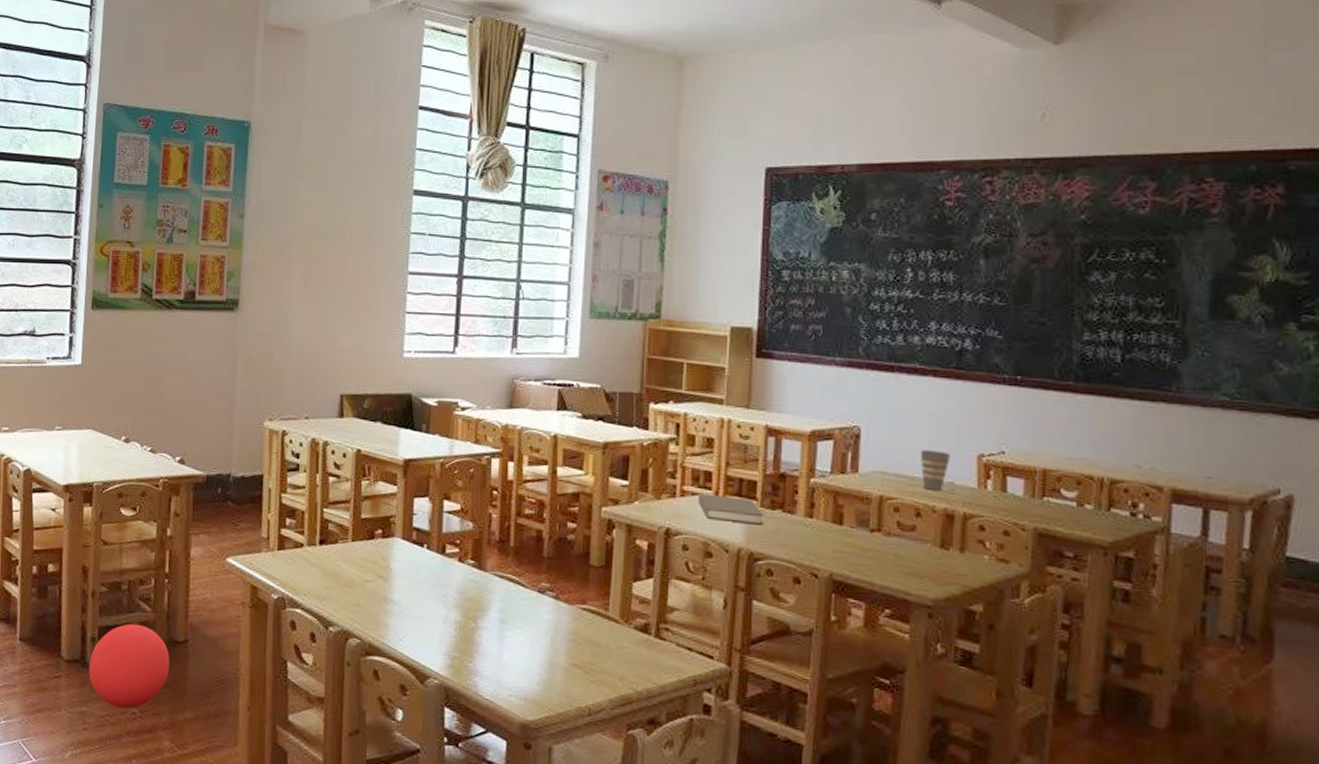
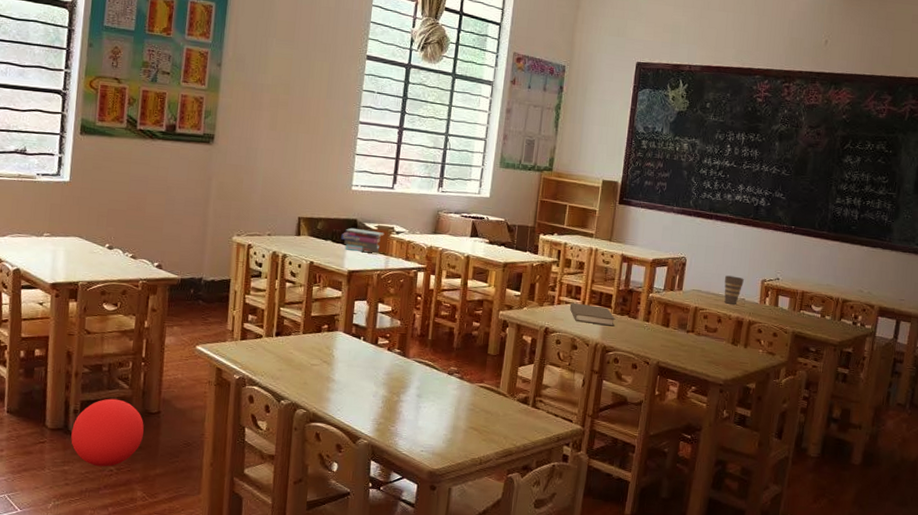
books: none [393,404,447,437] -> present [341,227,385,254]

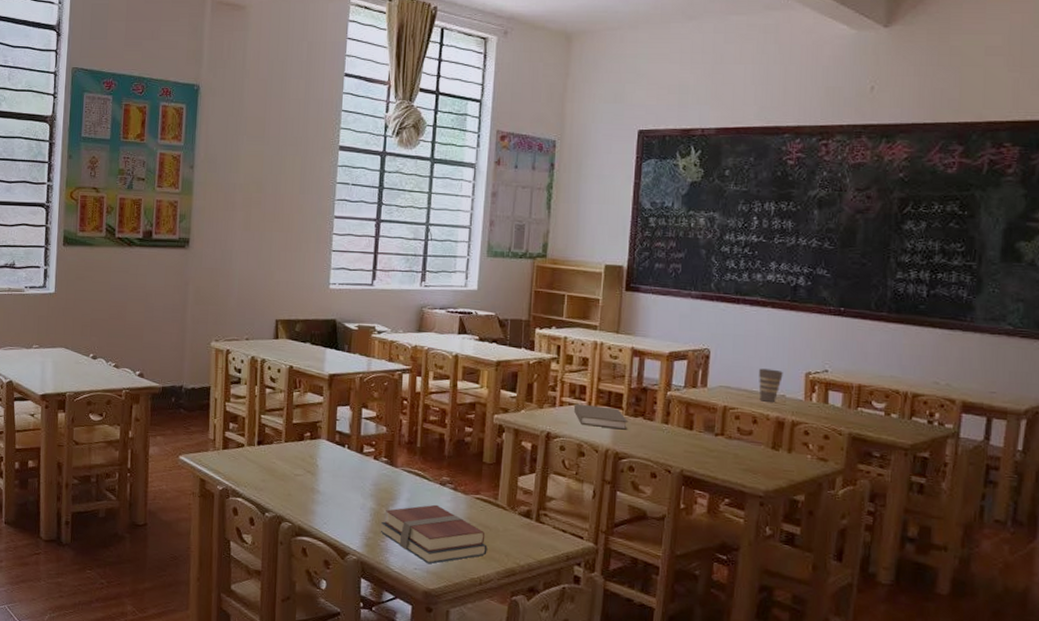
ball: present [71,398,144,467] -> none [63,510,132,580]
books: present [341,227,385,254] -> none [320,328,366,356]
books: none [390,392,488,447] -> present [380,504,488,564]

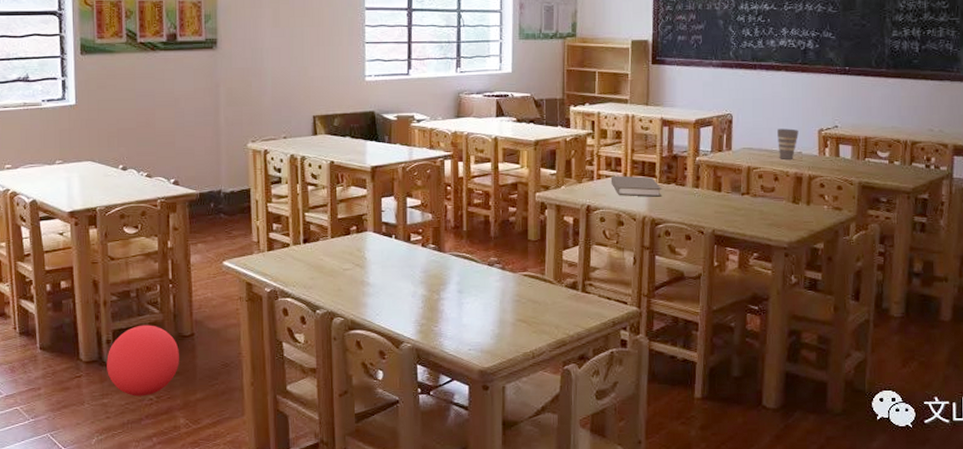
ball: none [63,510,132,580] -> present [107,325,179,396]
books: present [380,504,488,564] -> none [432,285,538,344]

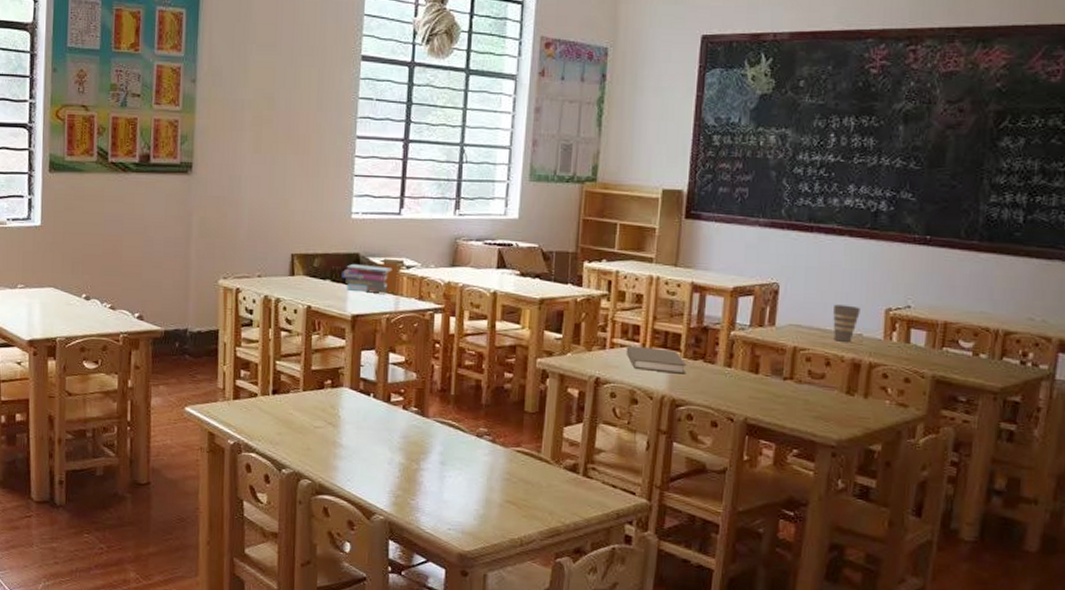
ball: present [107,325,179,396] -> none [58,467,133,545]
books: none [360,120,405,146] -> present [342,263,393,294]

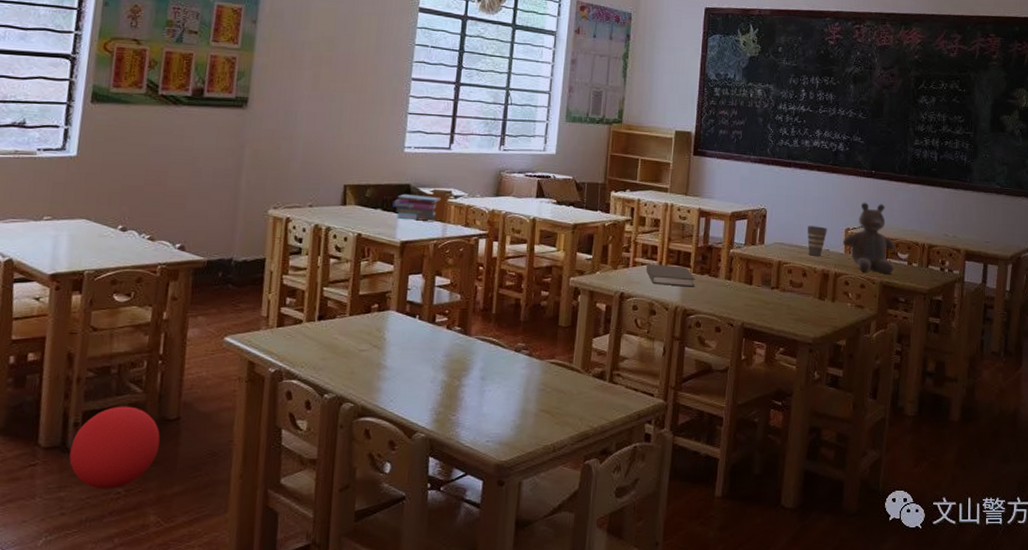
ball: none [58,467,133,545] -> present [69,406,160,489]
stuffed animal: none [881,276,956,367] -> present [843,202,895,274]

